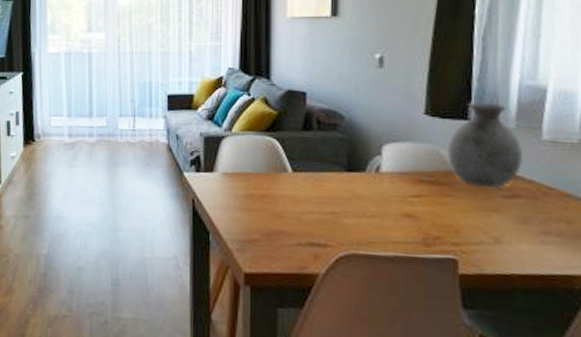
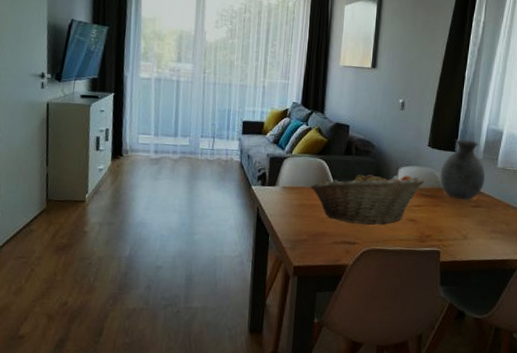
fruit basket: none [259,150,425,223] -> present [310,170,426,226]

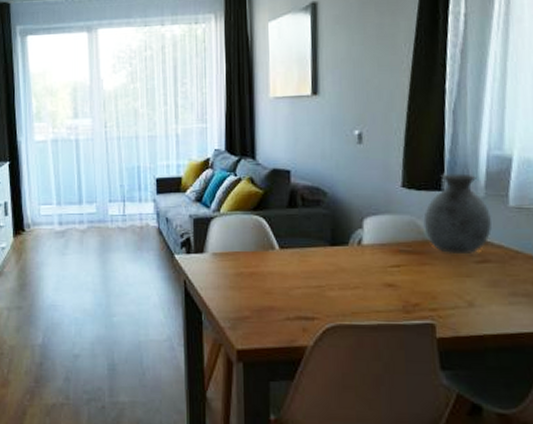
fruit basket: present [310,170,426,226] -> none [247,226,403,295]

